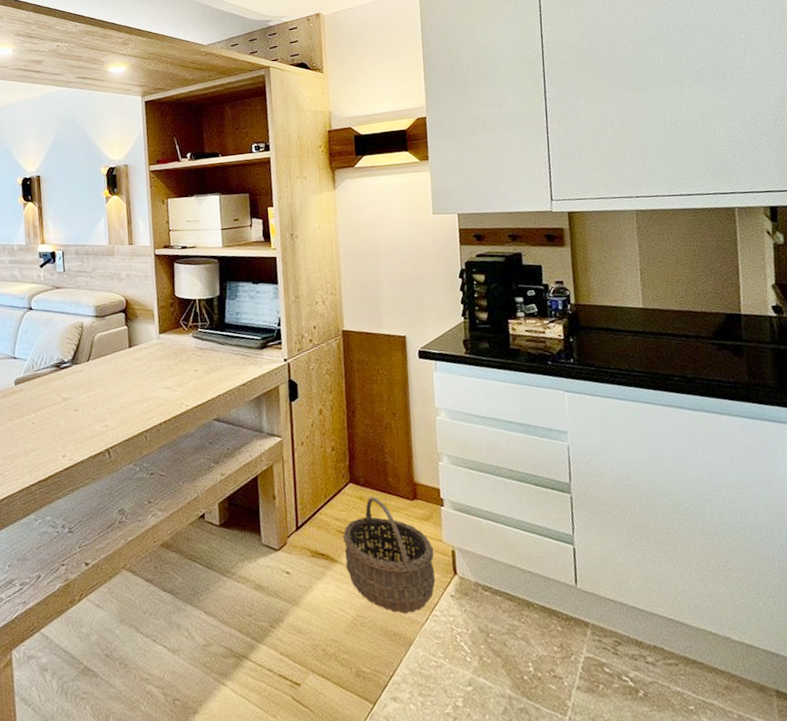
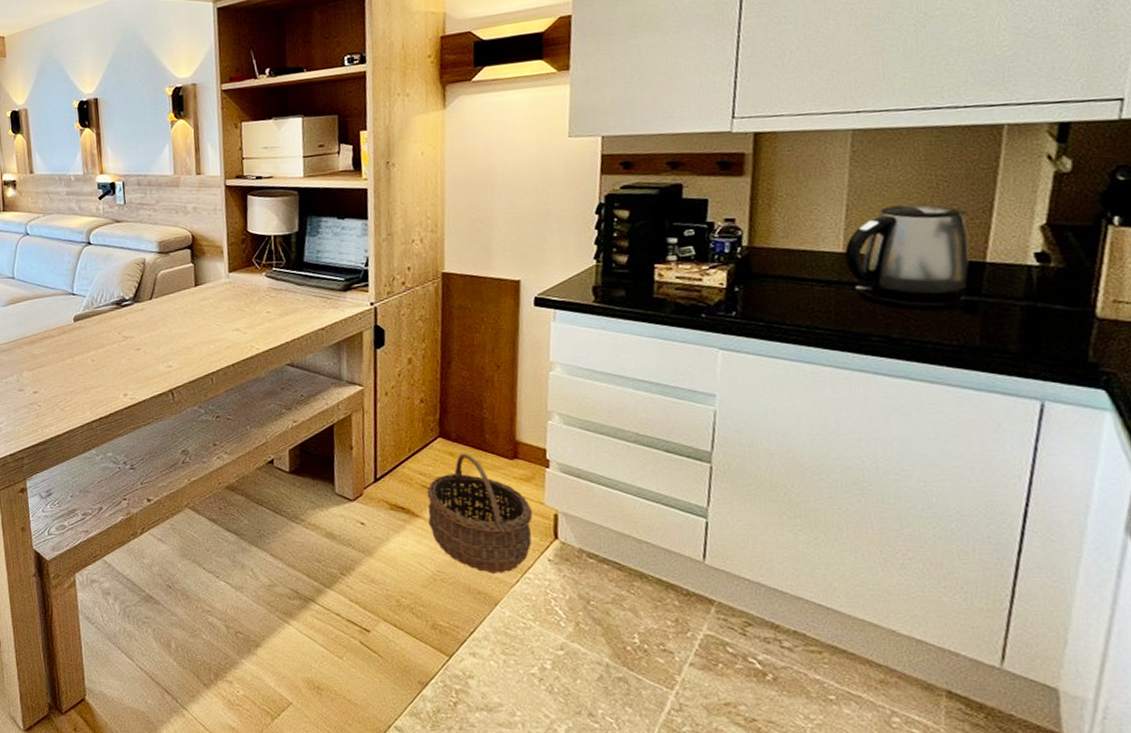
kettle: none [644,268,734,355] -> present [844,203,970,312]

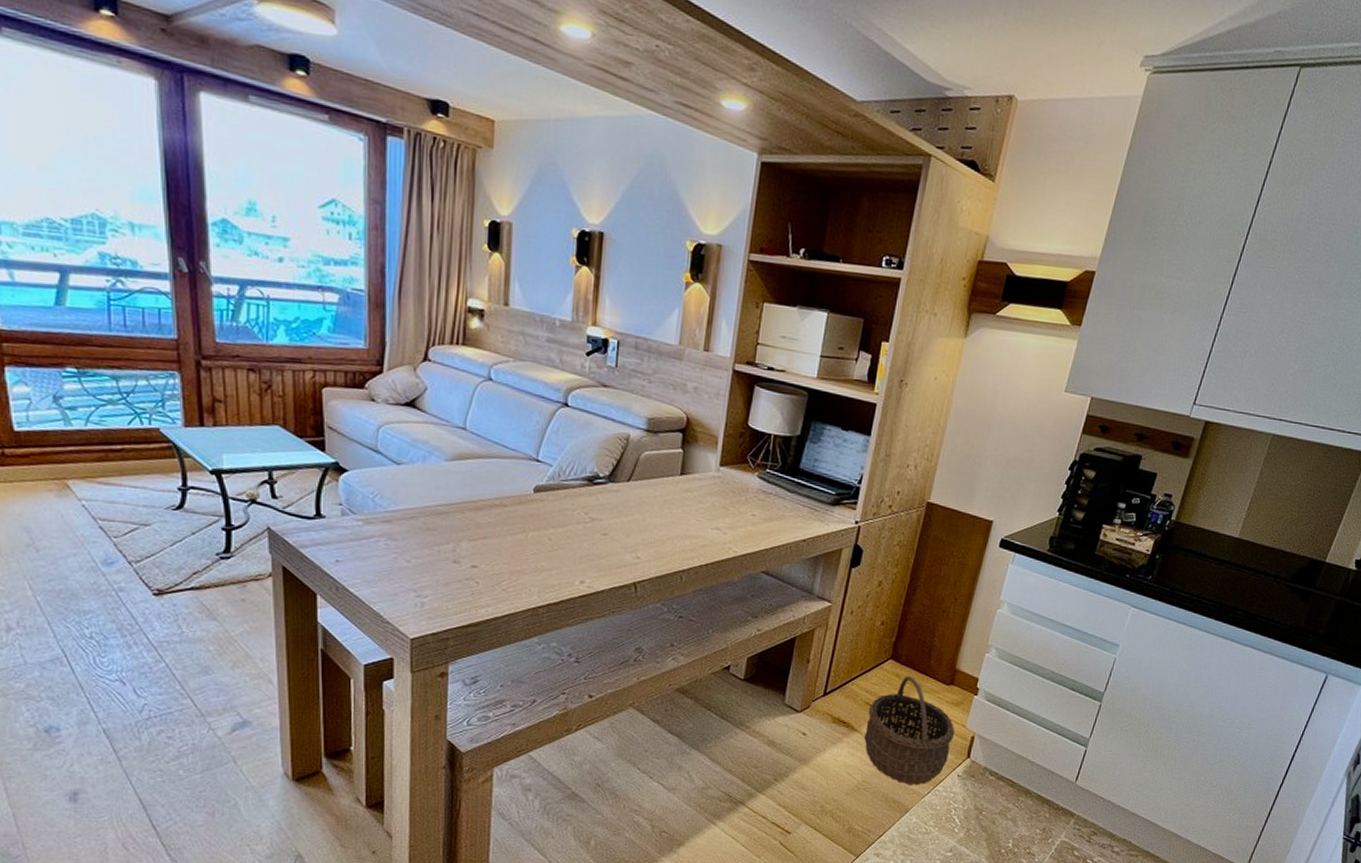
kettle: present [844,203,970,312] -> none [1237,505,1326,597]

